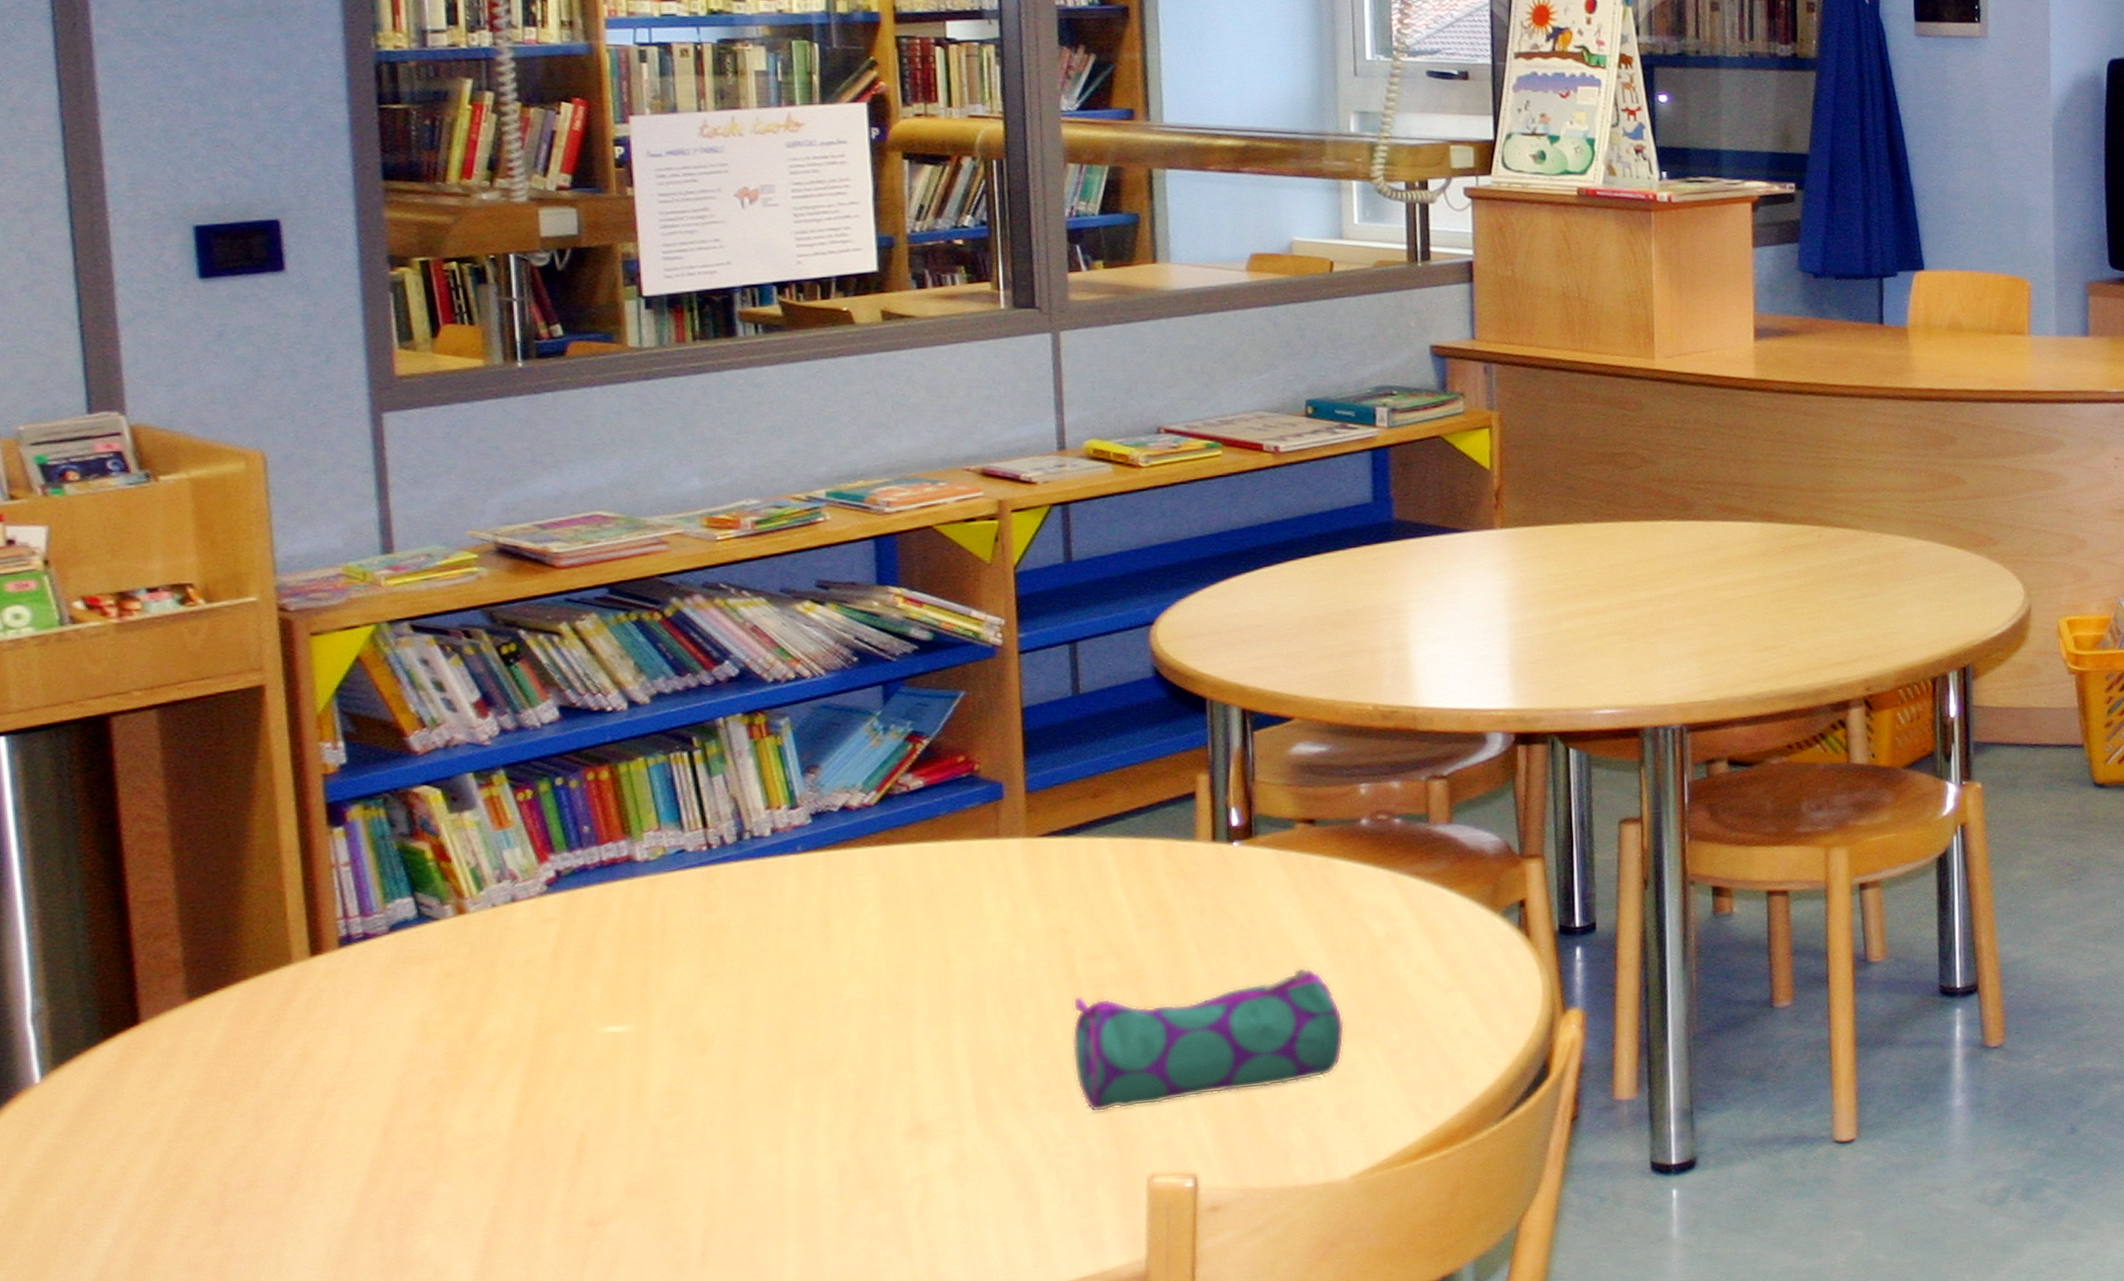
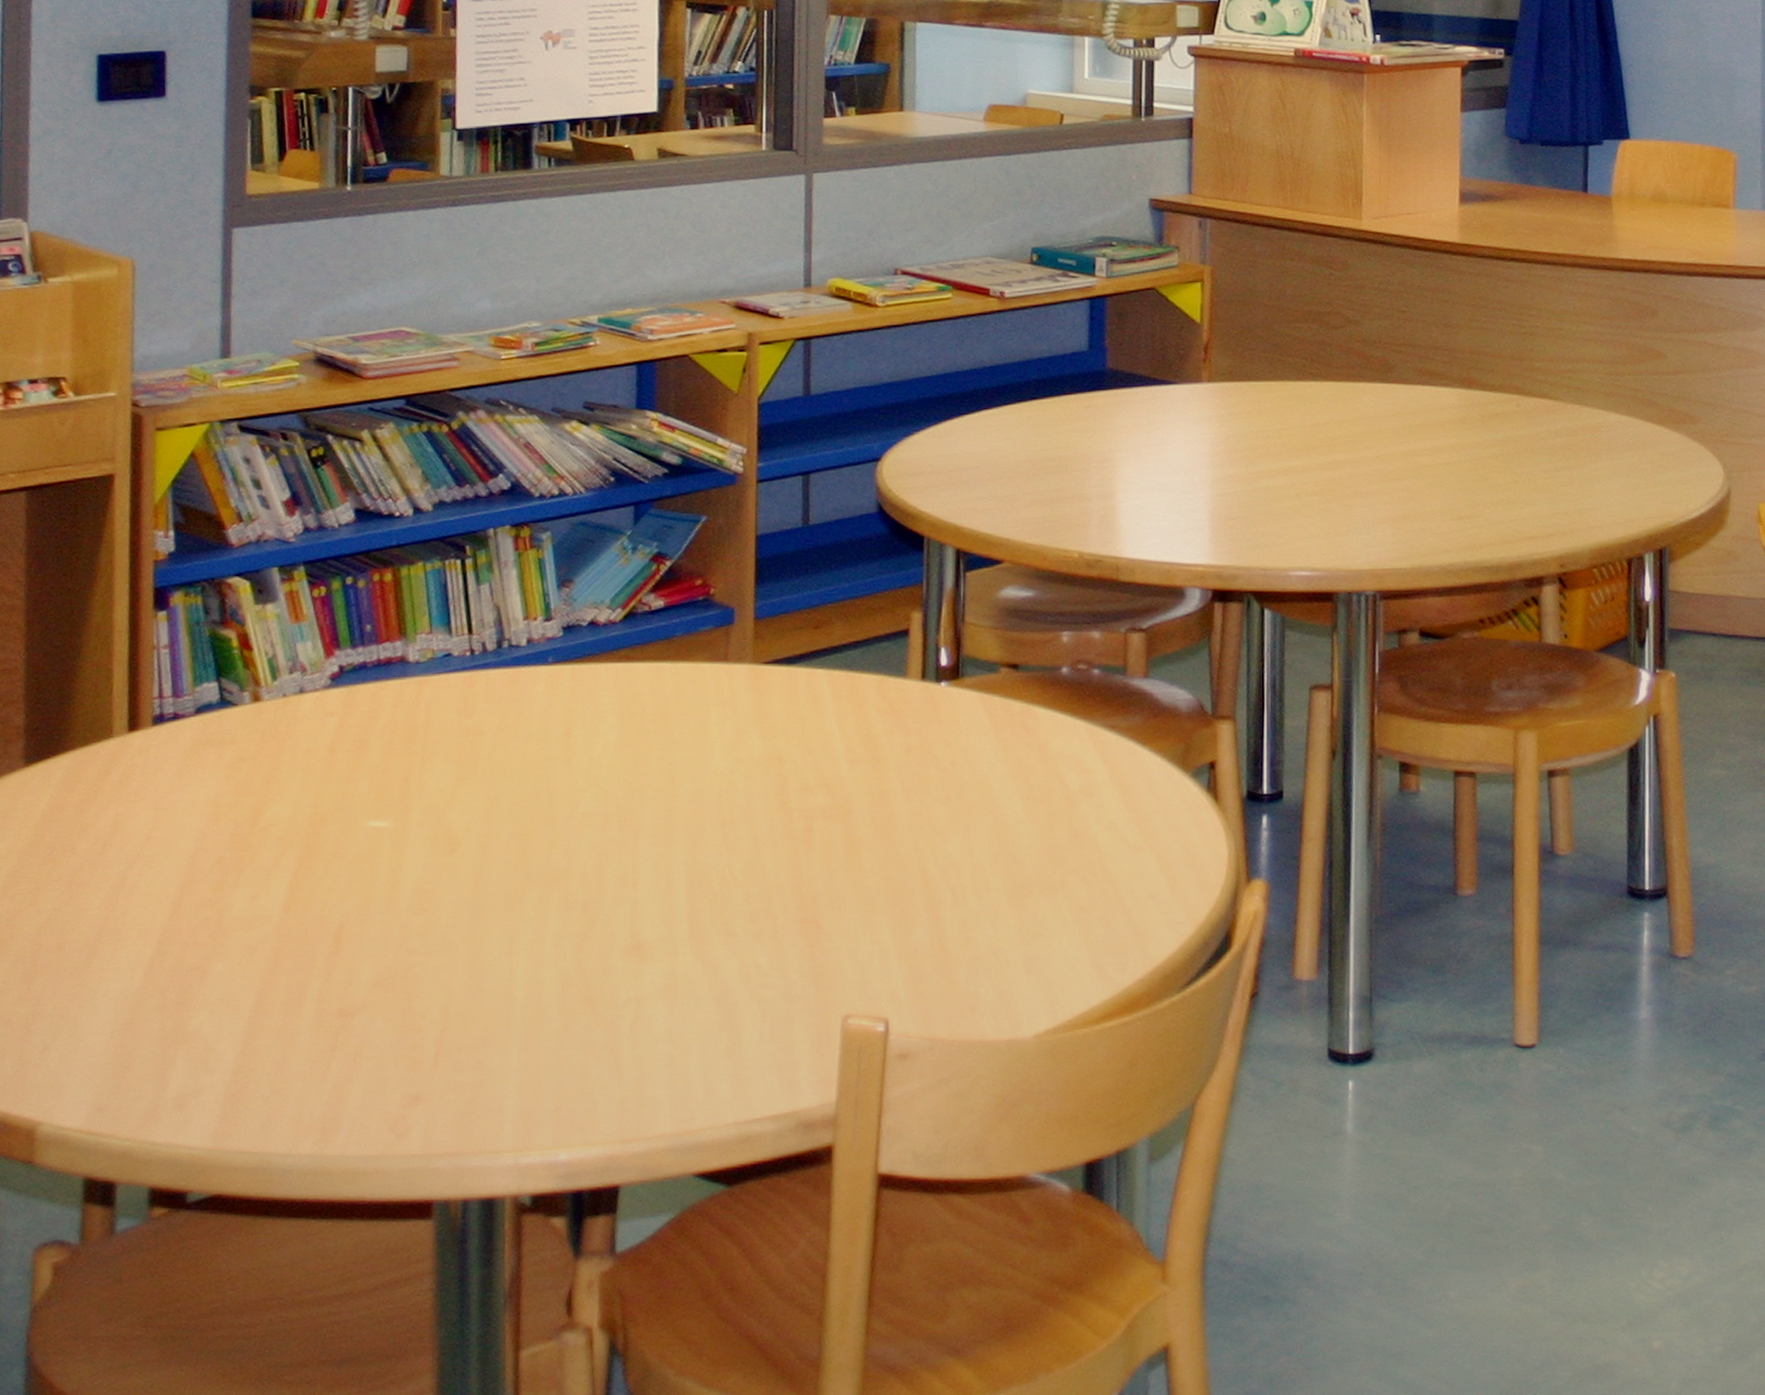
pencil case: present [1072,967,1345,1113] -> none [781,815,1036,946]

